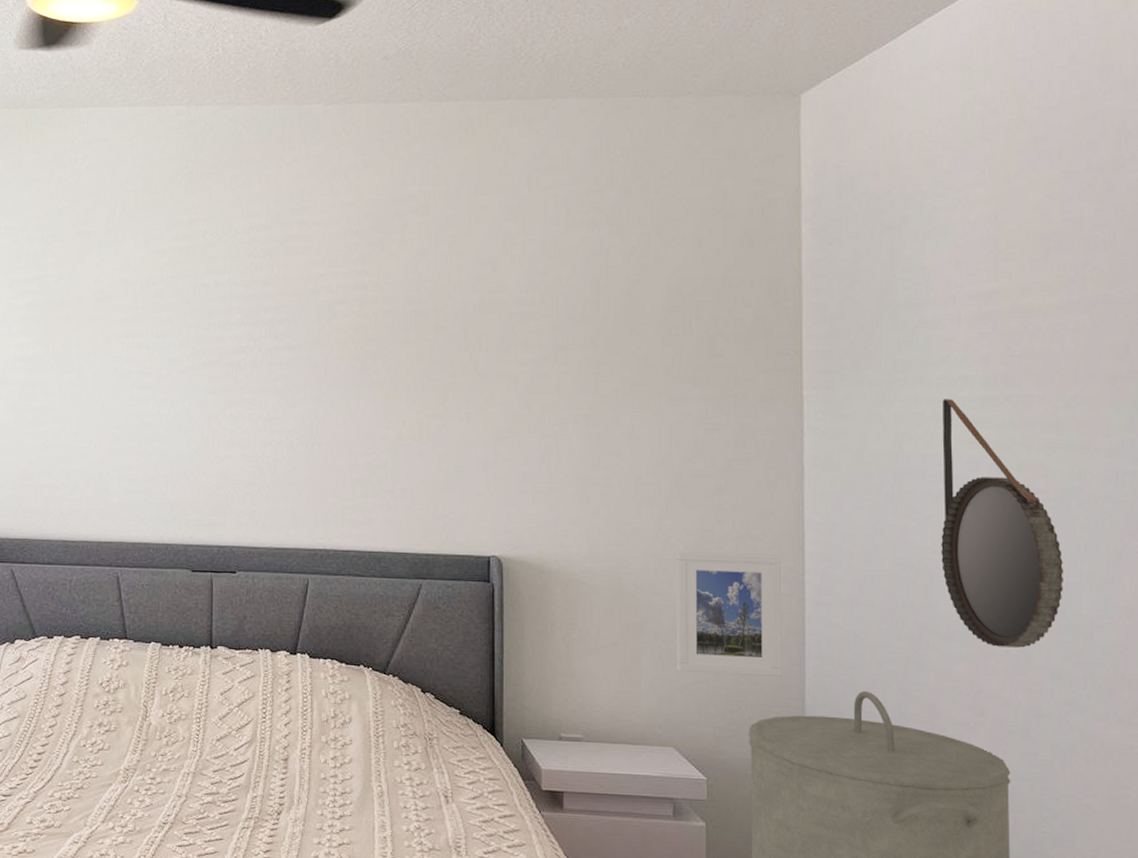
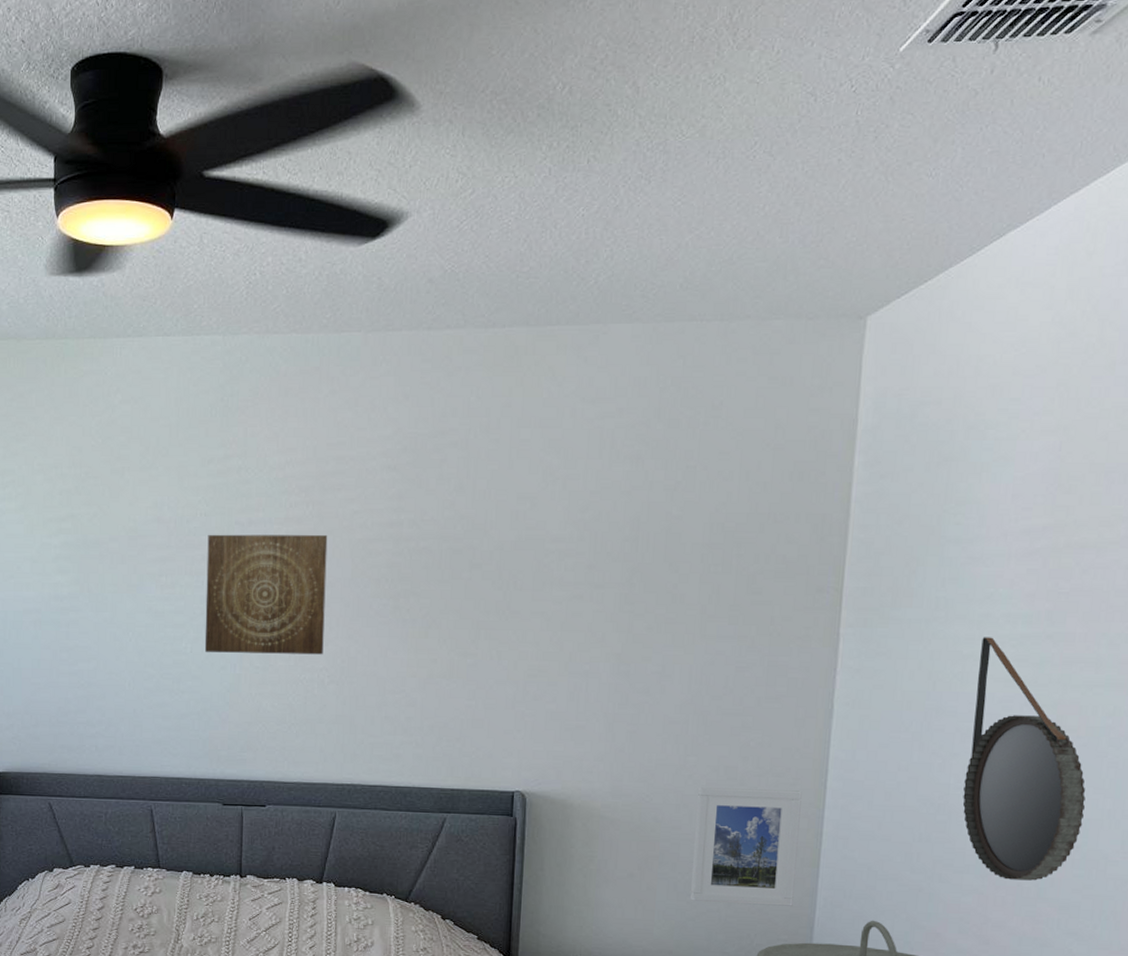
wall art: none [171,296,293,416] -> present [204,534,328,655]

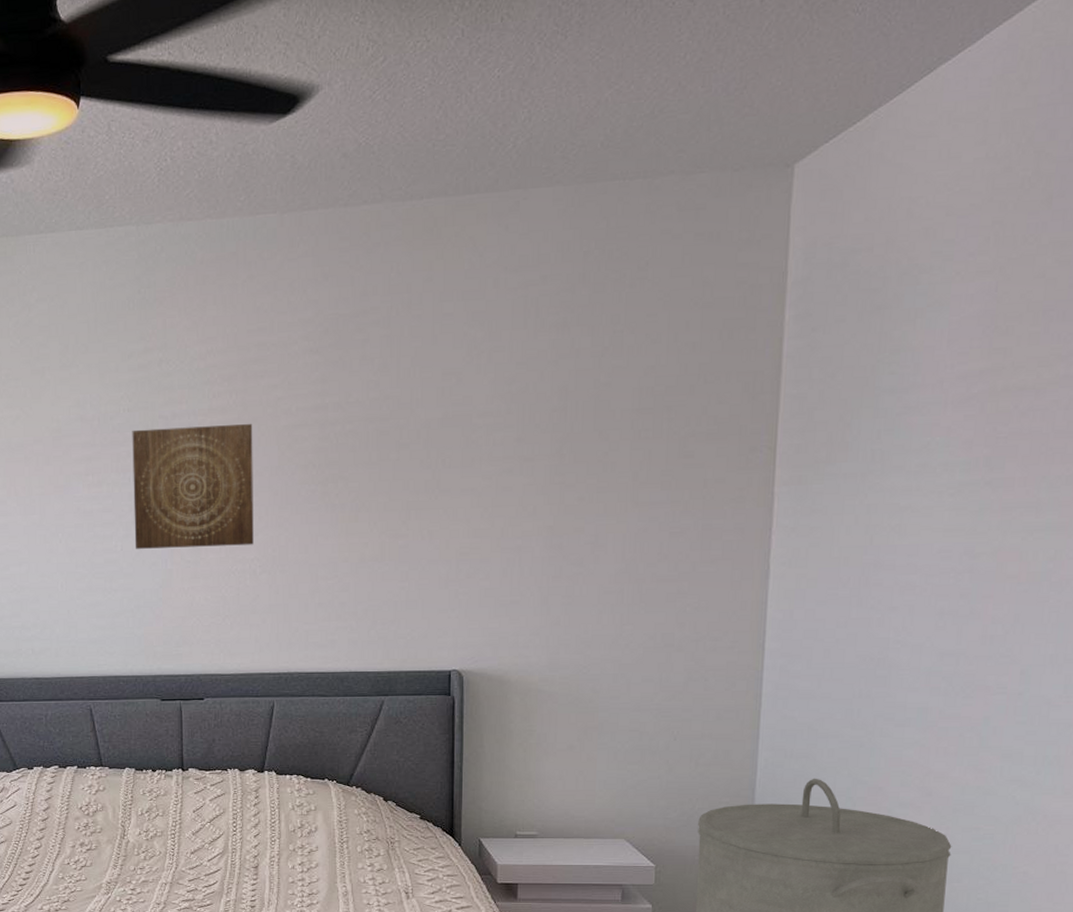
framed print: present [690,787,802,906] -> none [630,653,740,770]
home mirror: present [962,637,1086,881] -> none [902,487,1028,730]

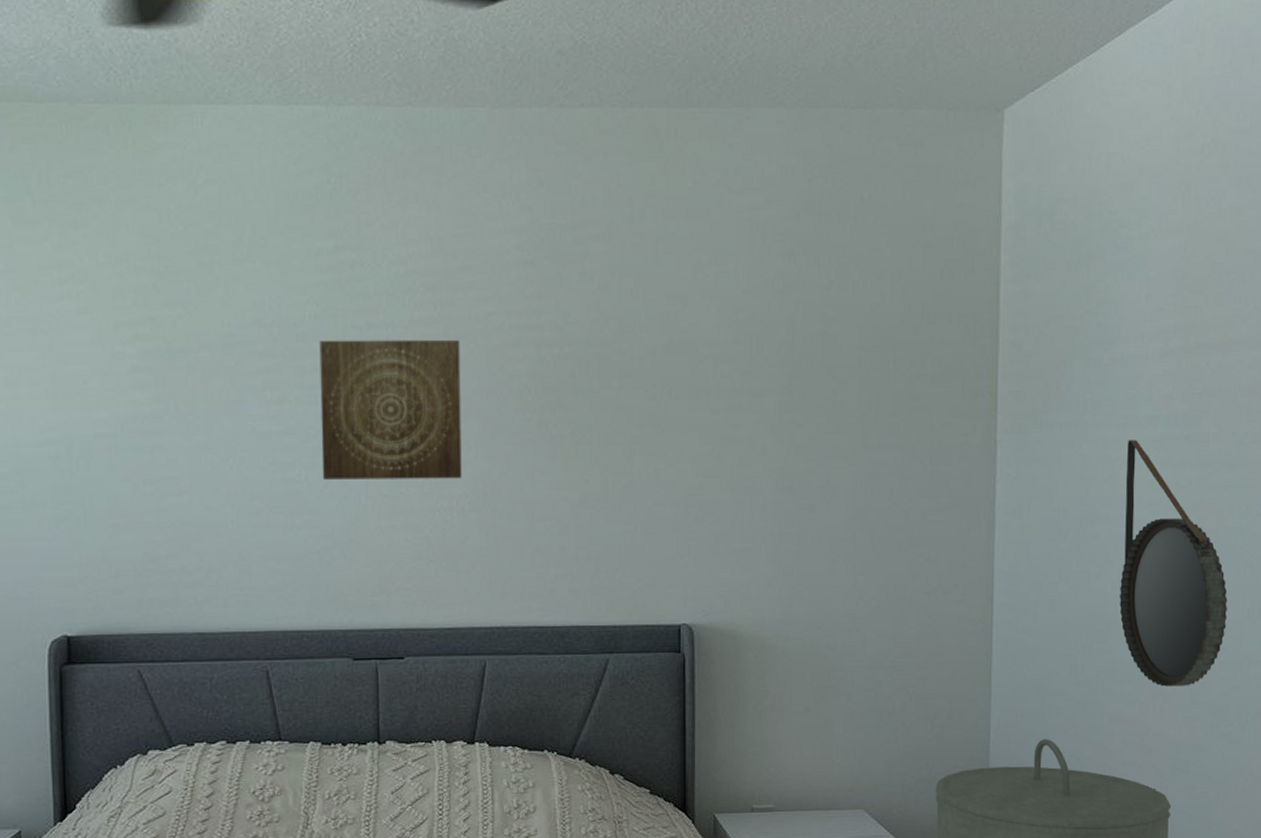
home mirror: none [902,487,1028,730] -> present [1119,440,1228,687]

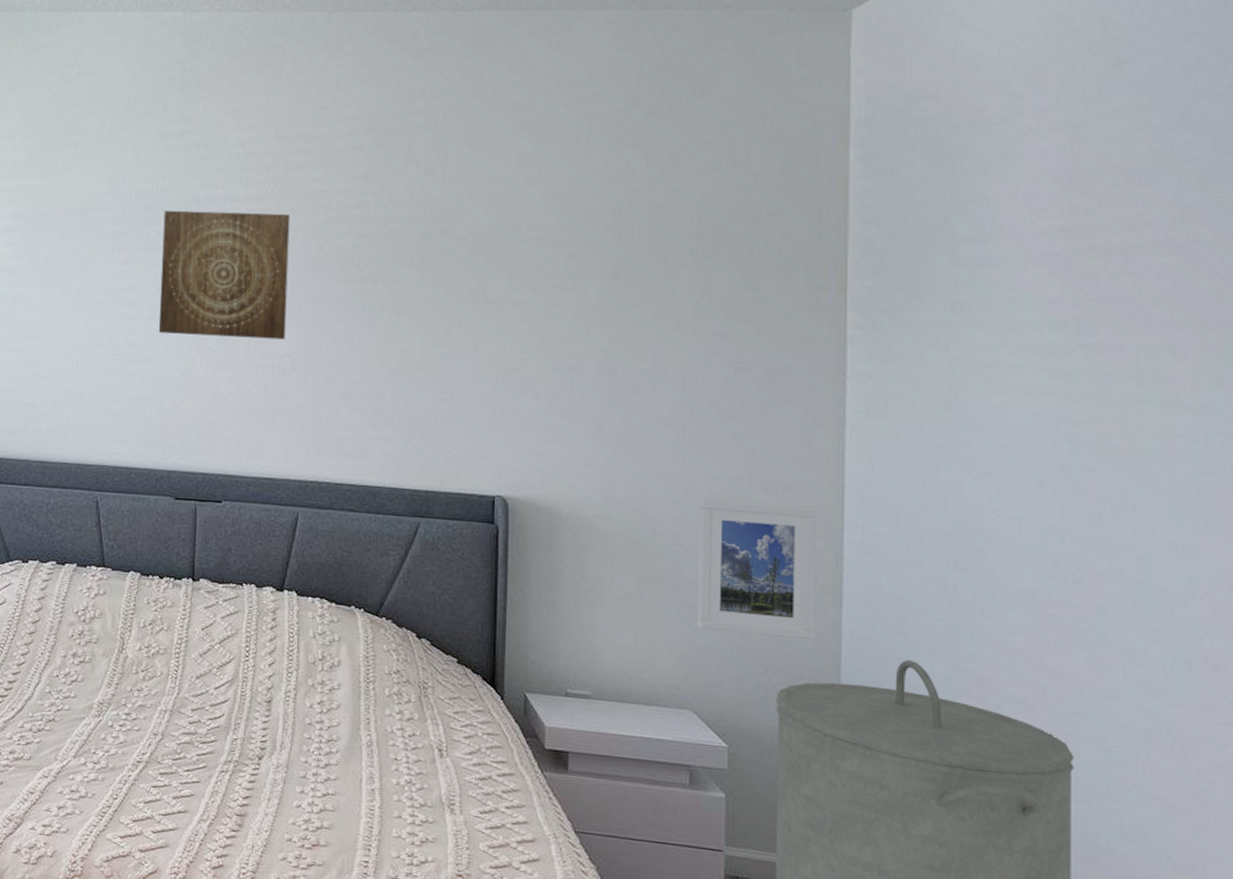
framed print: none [867,607,970,733] -> present [696,499,817,640]
home mirror: present [1119,440,1228,687] -> none [1000,344,1142,621]

